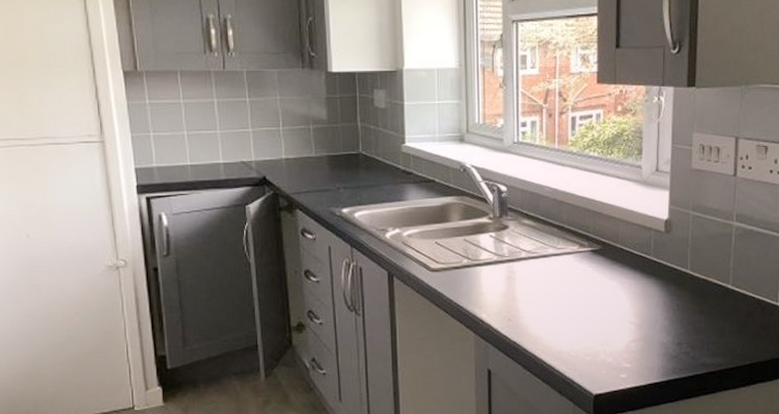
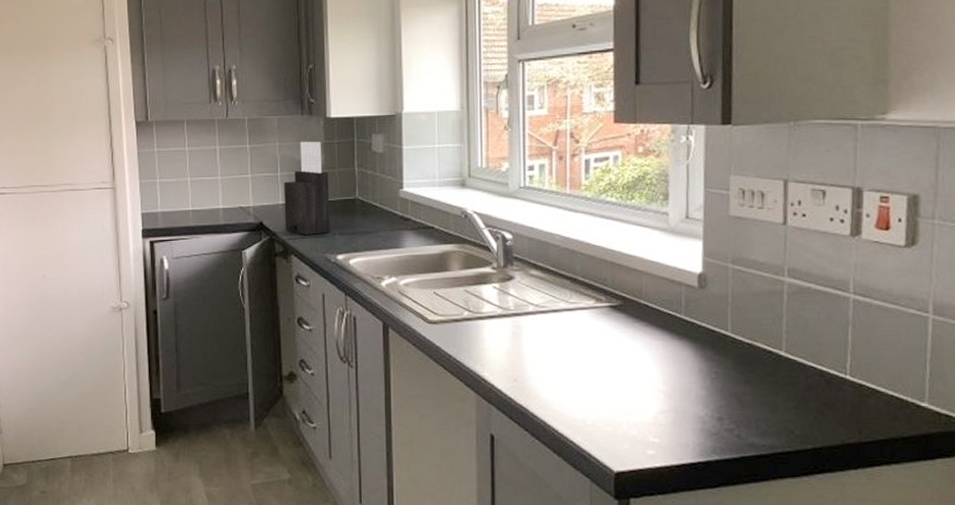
knife block: none [286,95,335,189] -> present [284,141,330,235]

